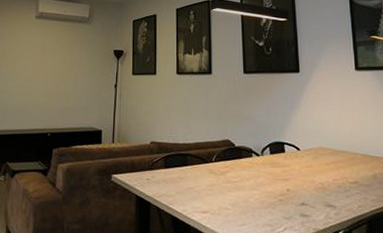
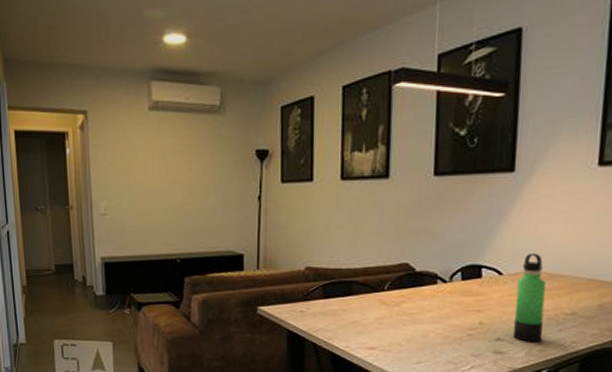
thermos bottle: none [311,134,336,207] -> present [512,254,547,342]

